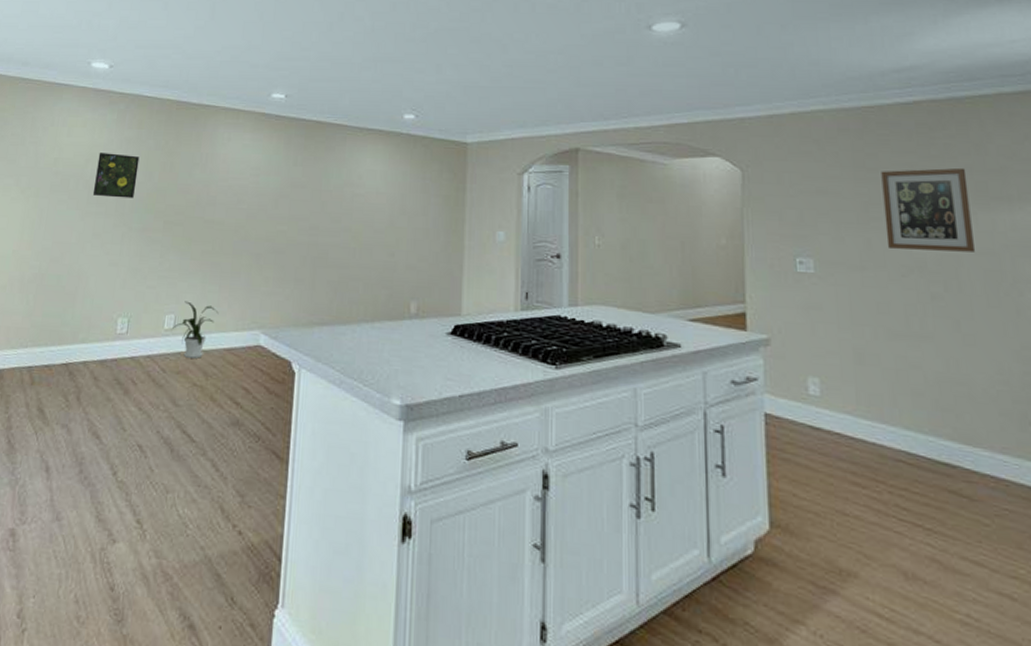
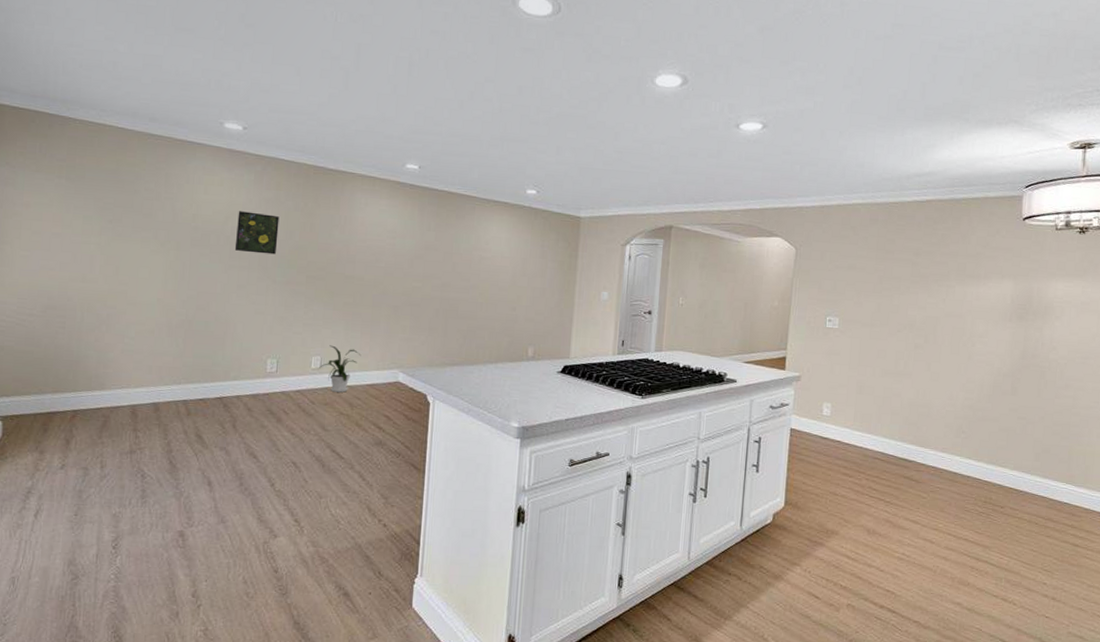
wall art: present [881,167,975,252] -> none [891,252,954,315]

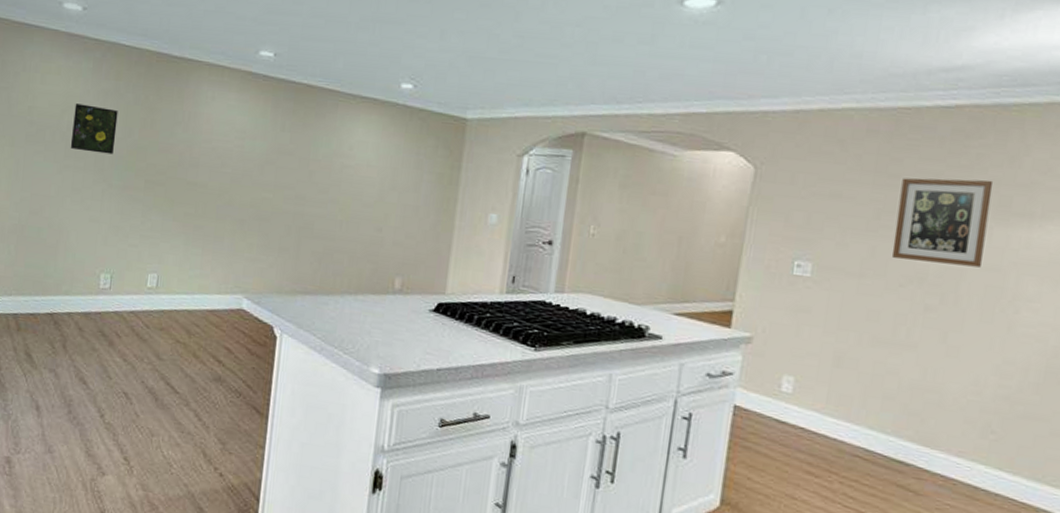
house plant: present [317,345,361,393] -> none [153,261,202,317]
wall art: none [891,252,954,315] -> present [891,178,994,267]

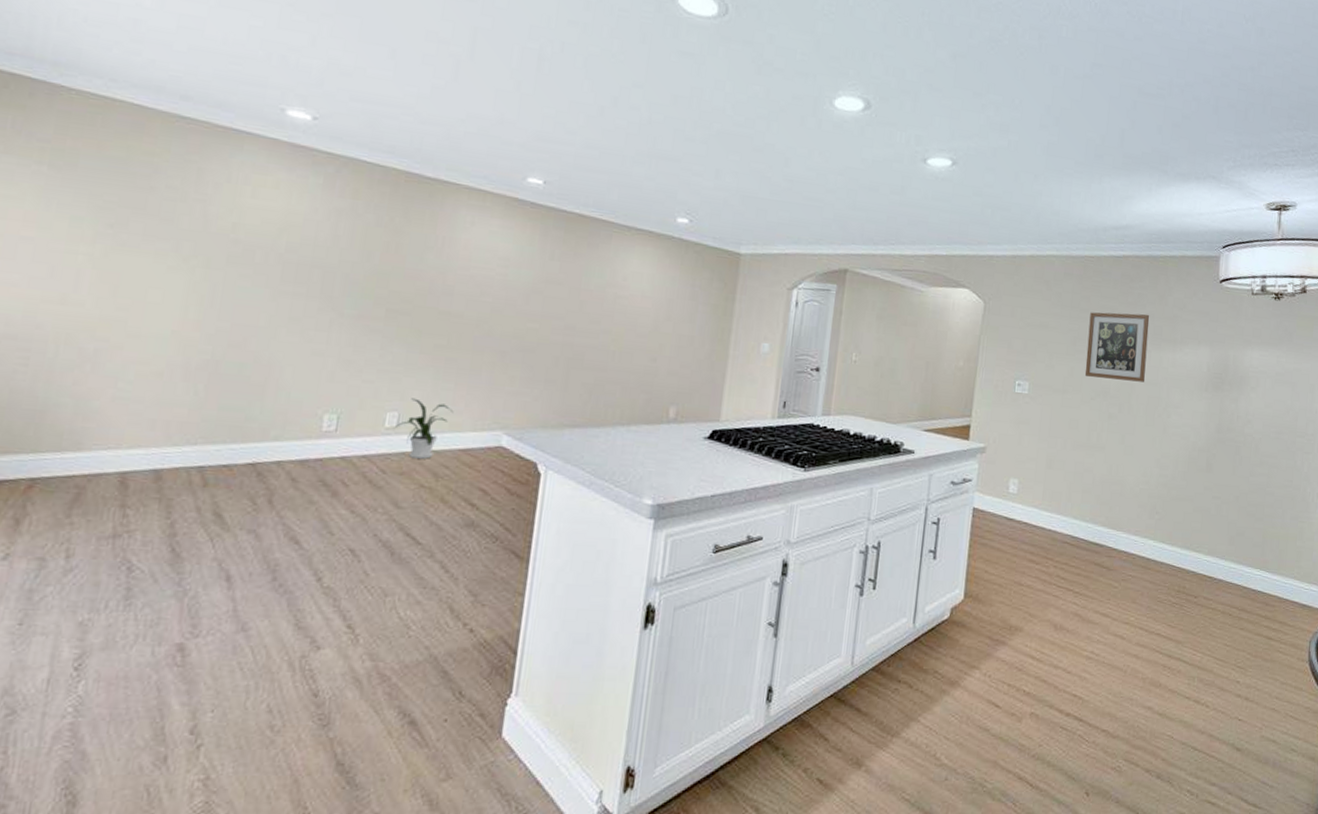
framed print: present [70,103,118,155] -> none [288,222,355,280]
house plant: none [153,261,202,317] -> present [392,398,454,459]

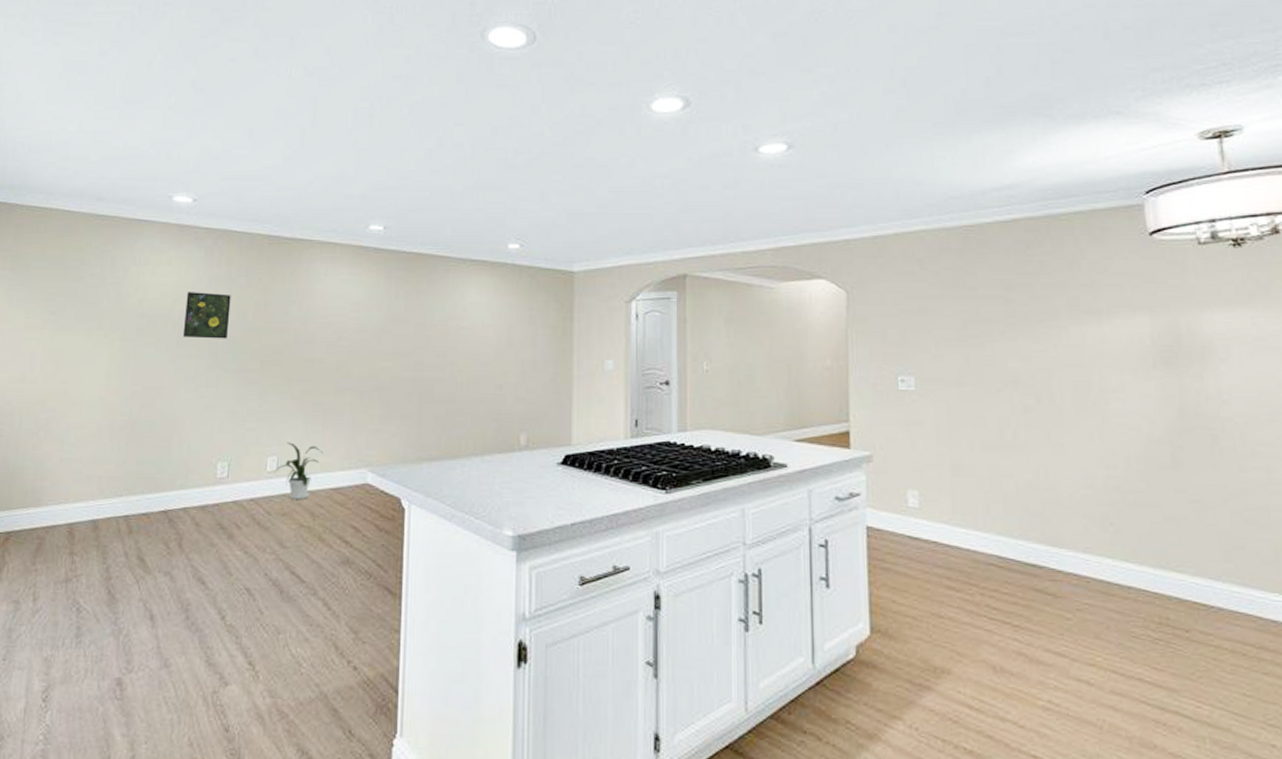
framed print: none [288,222,355,280] -> present [182,292,231,339]
wall art: present [1085,312,1150,382] -> none [980,283,1065,365]

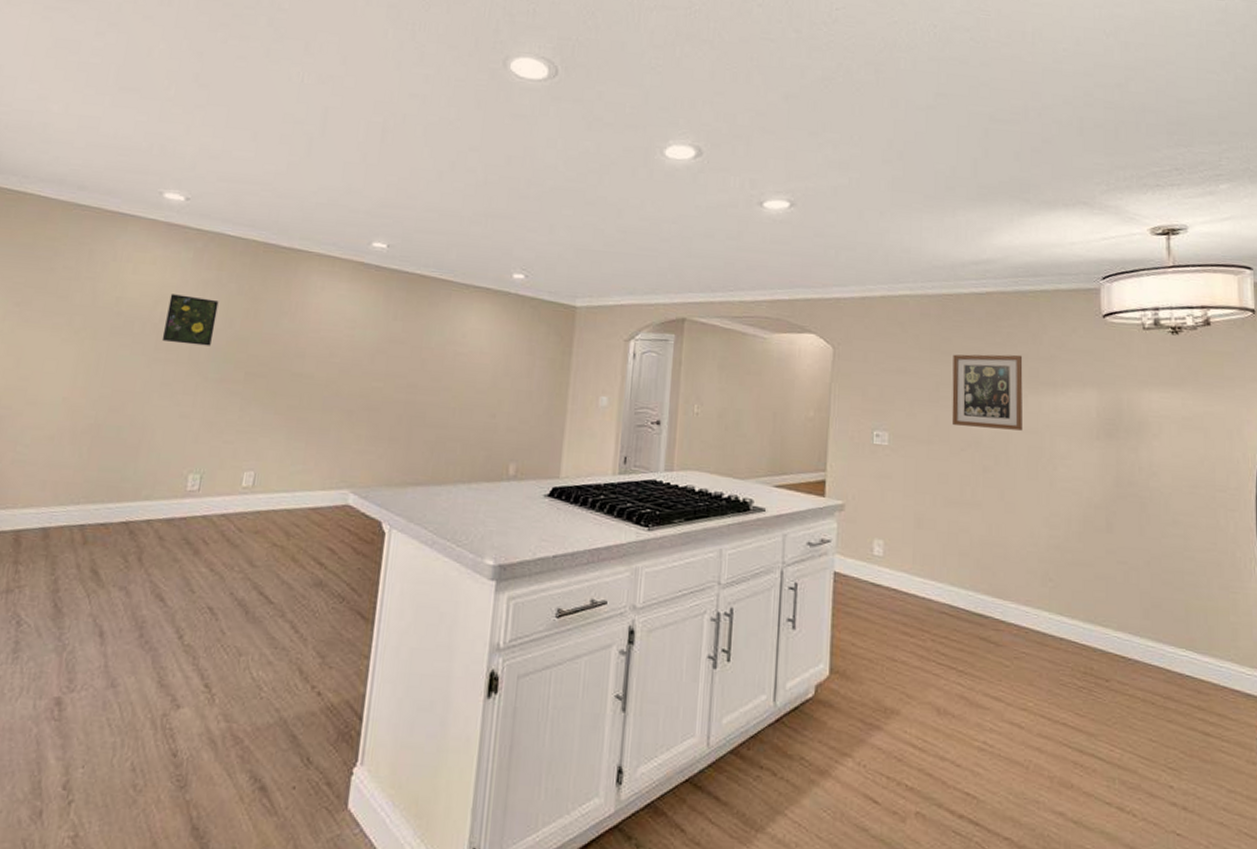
house plant: present [273,442,324,499] -> none [248,457,305,518]
wall art: none [980,283,1065,365] -> present [951,354,1023,431]

